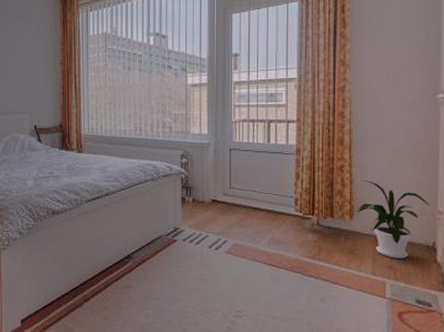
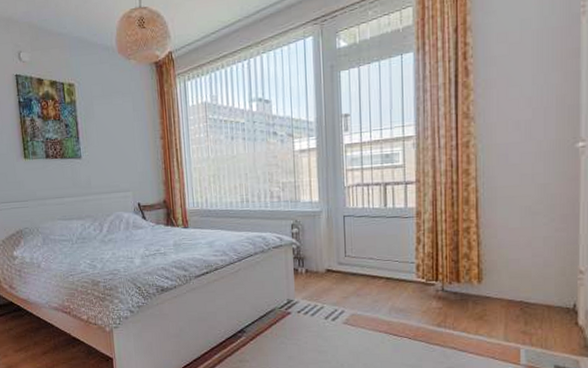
house plant: present [357,179,430,258] -> none [486,240,569,323]

